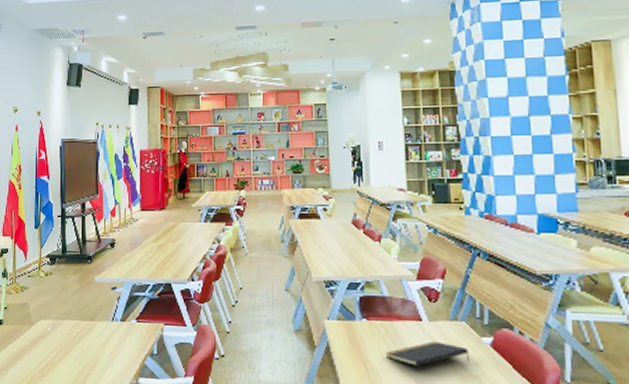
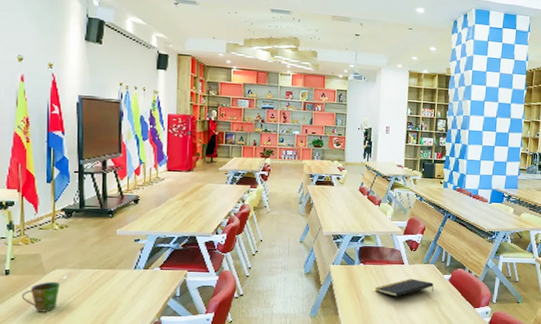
cup: none [12,332,45,367] -> present [21,281,60,312]

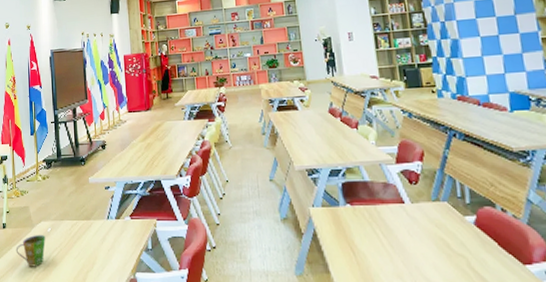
notepad: present [374,279,434,297] -> none [371,223,454,248]

